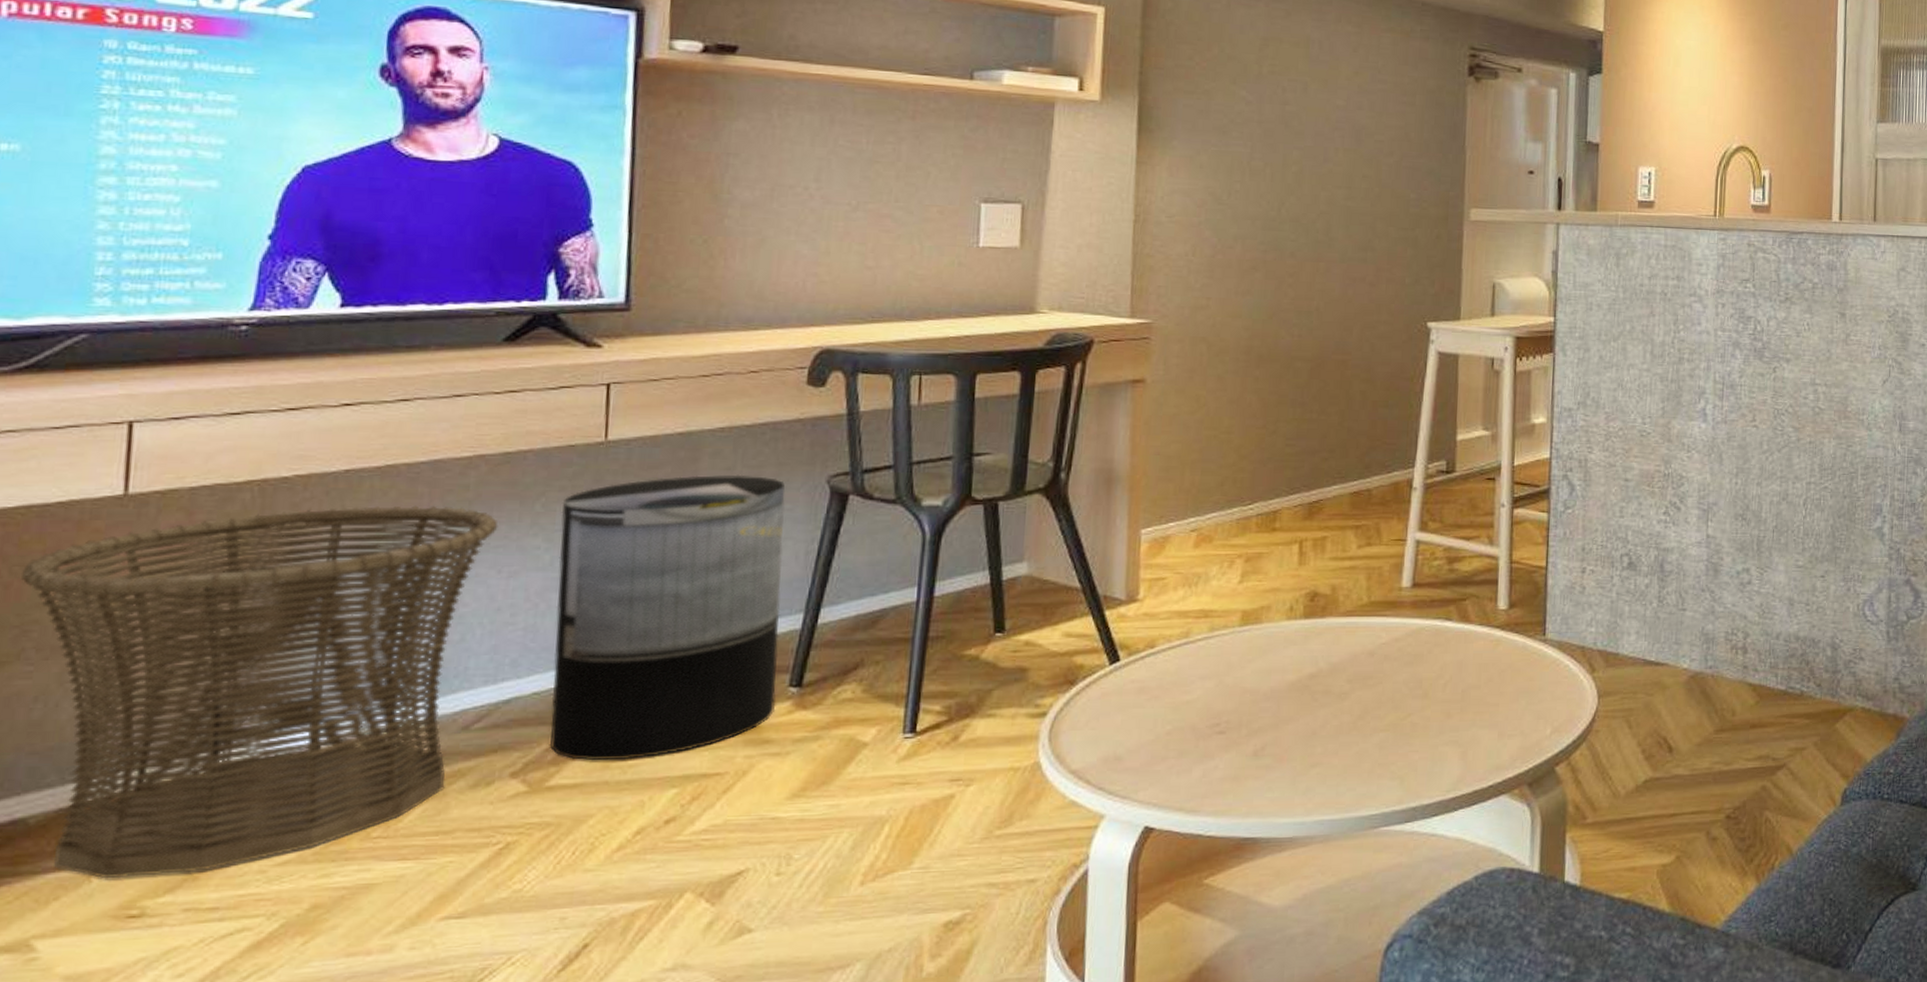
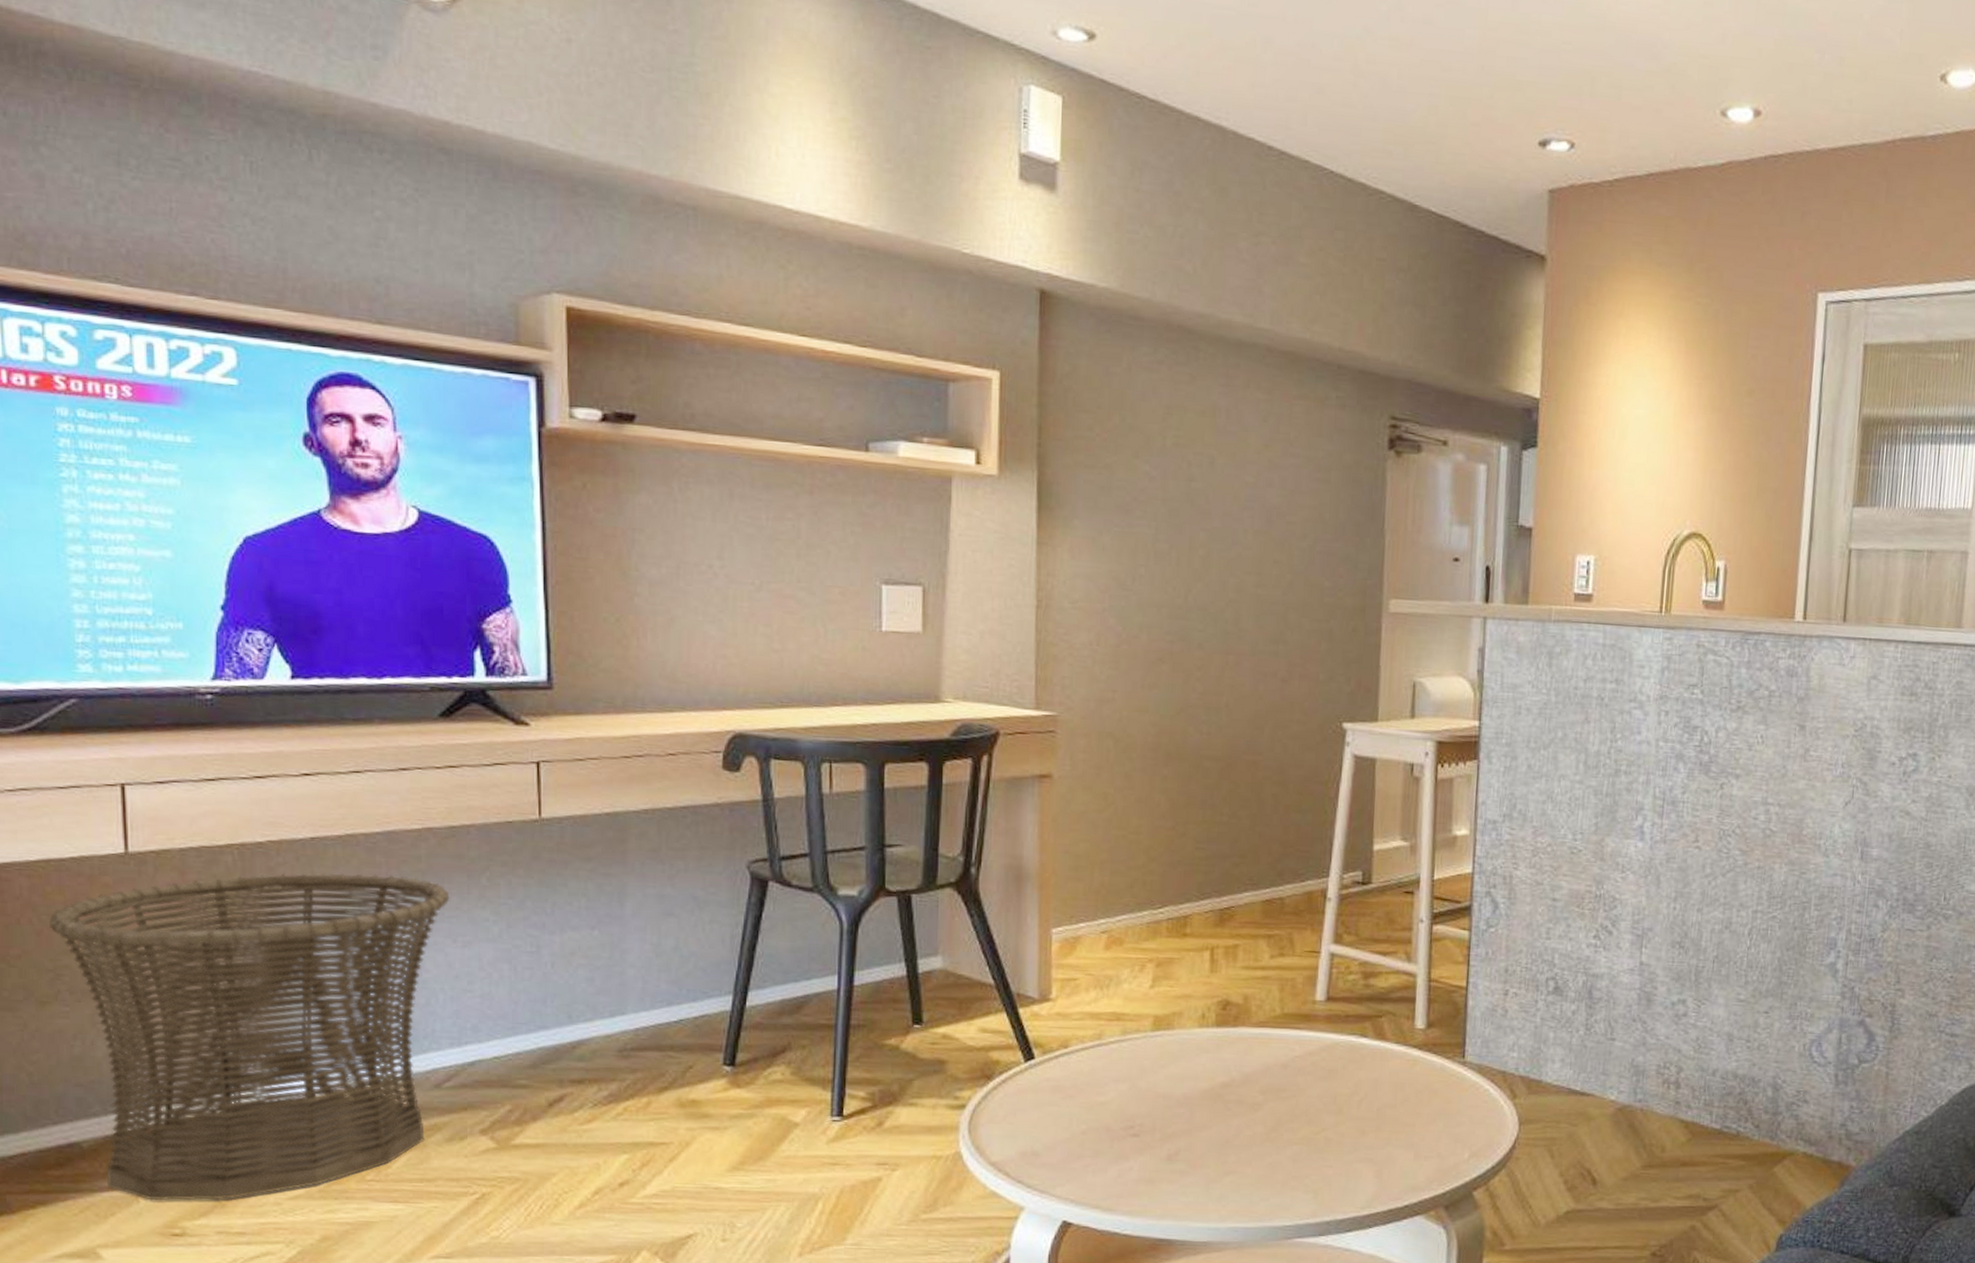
trash can: present [549,474,786,761] -> none [505,856,712,1125]

